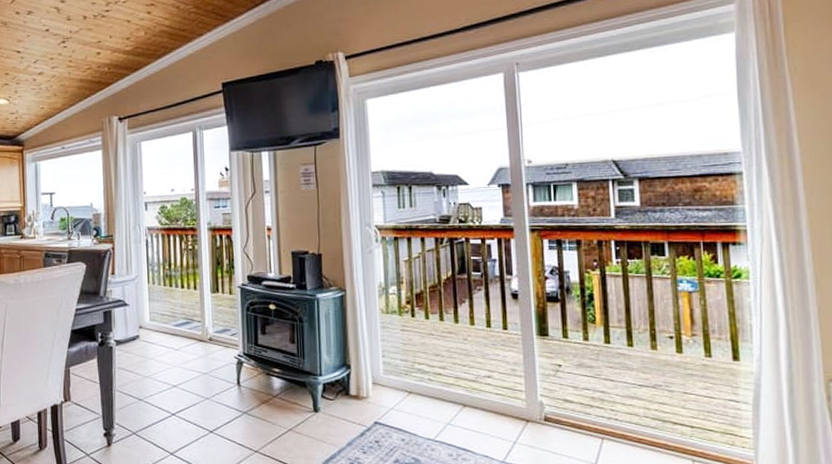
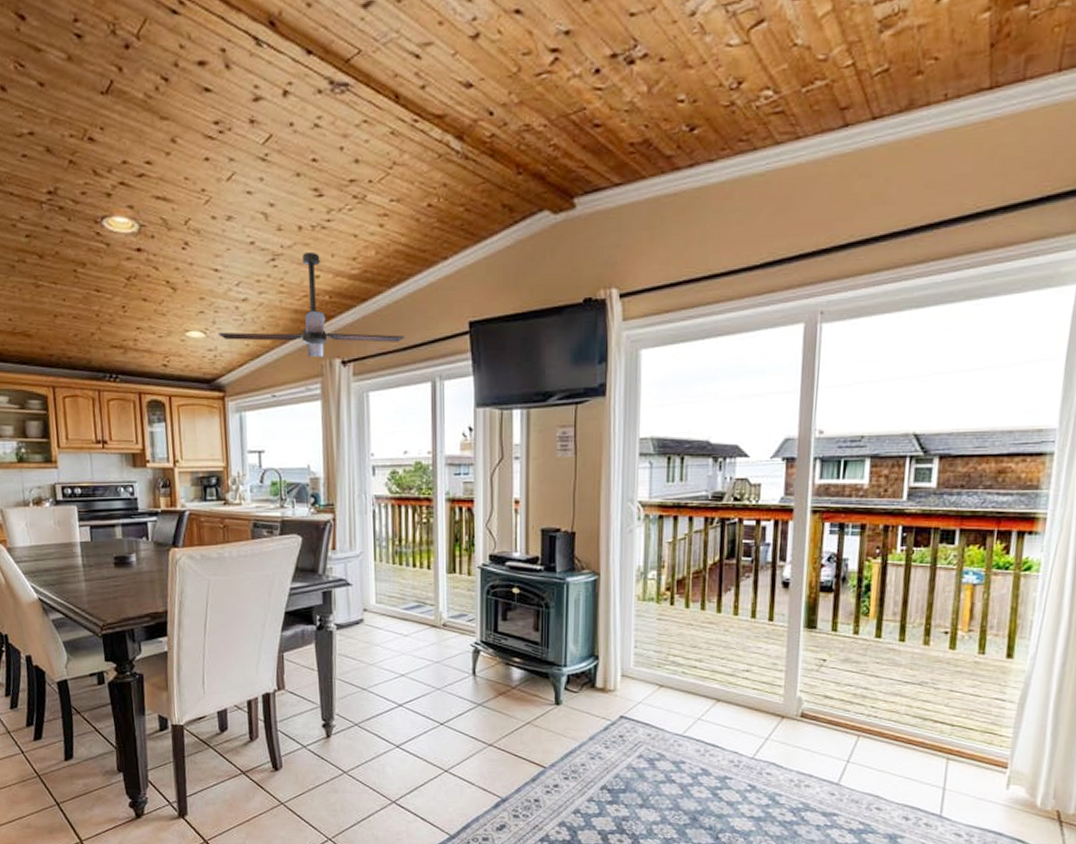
ceiling fan: none [19,34,170,116] -> present [218,251,405,358]

